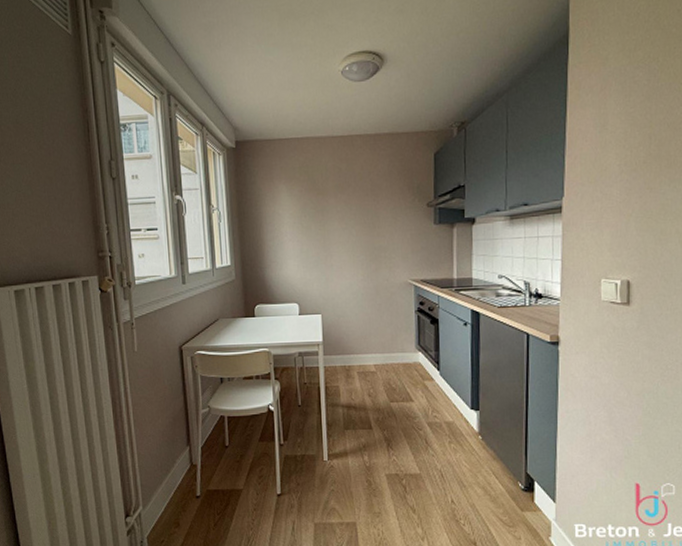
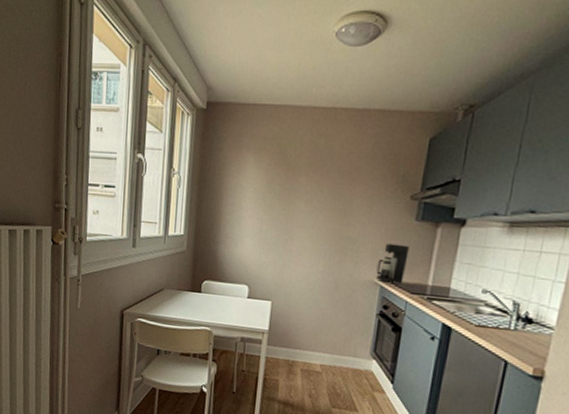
coffee maker: none [408,246,434,282] -> present [376,243,410,284]

